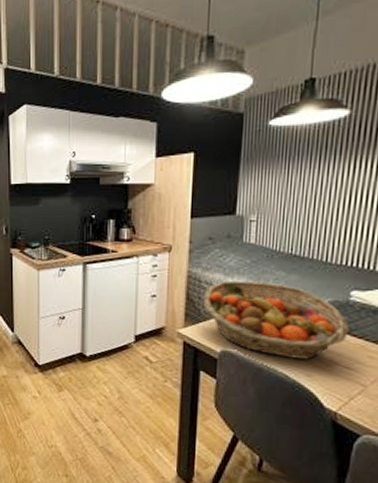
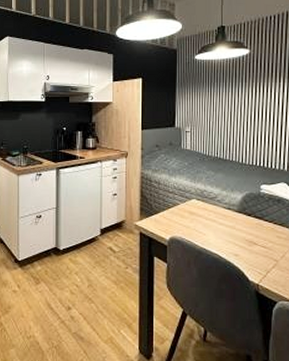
fruit basket: present [203,280,349,360] -> none [153,179,262,242]

